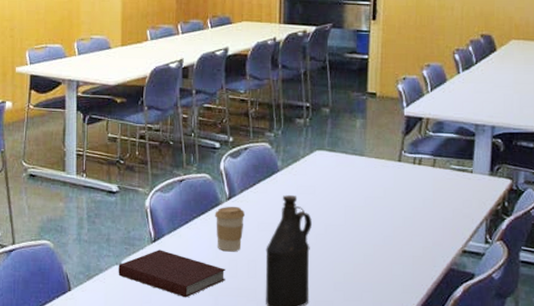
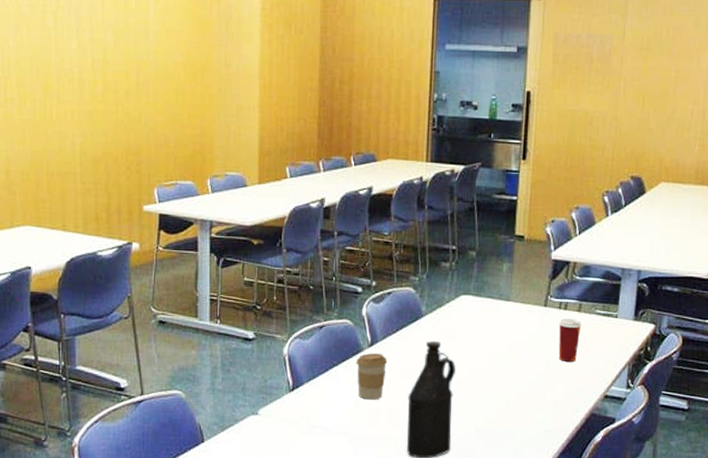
notebook: present [118,250,226,298] -> none [254,398,367,447]
paper cup: none [413,174,437,216] -> present [558,319,582,362]

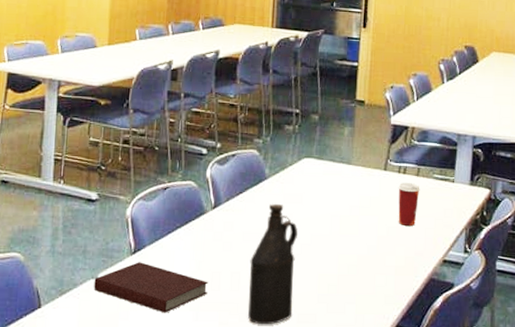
notebook: none [254,398,367,447] -> present [94,262,208,313]
coffee cup: present [356,354,387,400] -> none [199,216,230,264]

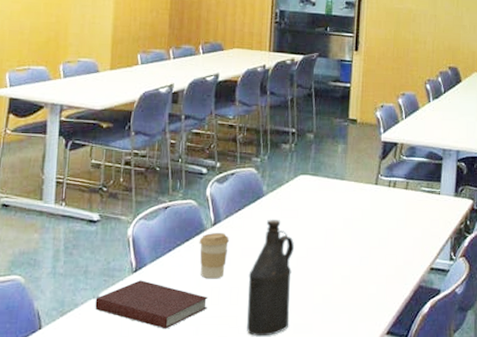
coffee cup: none [199,216,230,264] -> present [199,233,229,279]
paper cup: present [398,183,420,226] -> none [388,196,409,236]

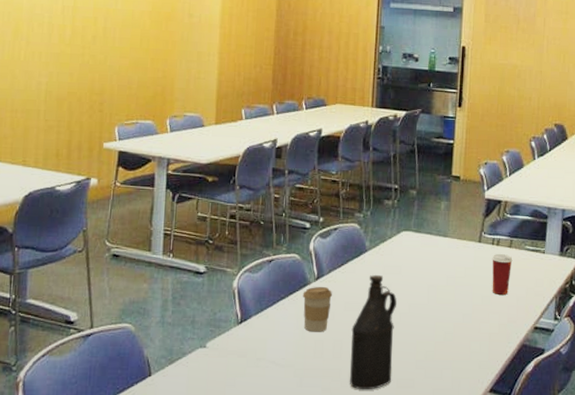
notebook: present [95,280,208,329] -> none [202,331,312,380]
paper cup: none [388,196,409,236] -> present [492,254,513,295]

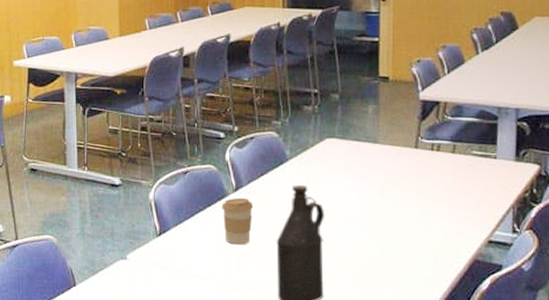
paper cup: present [492,254,513,295] -> none [432,161,457,205]

